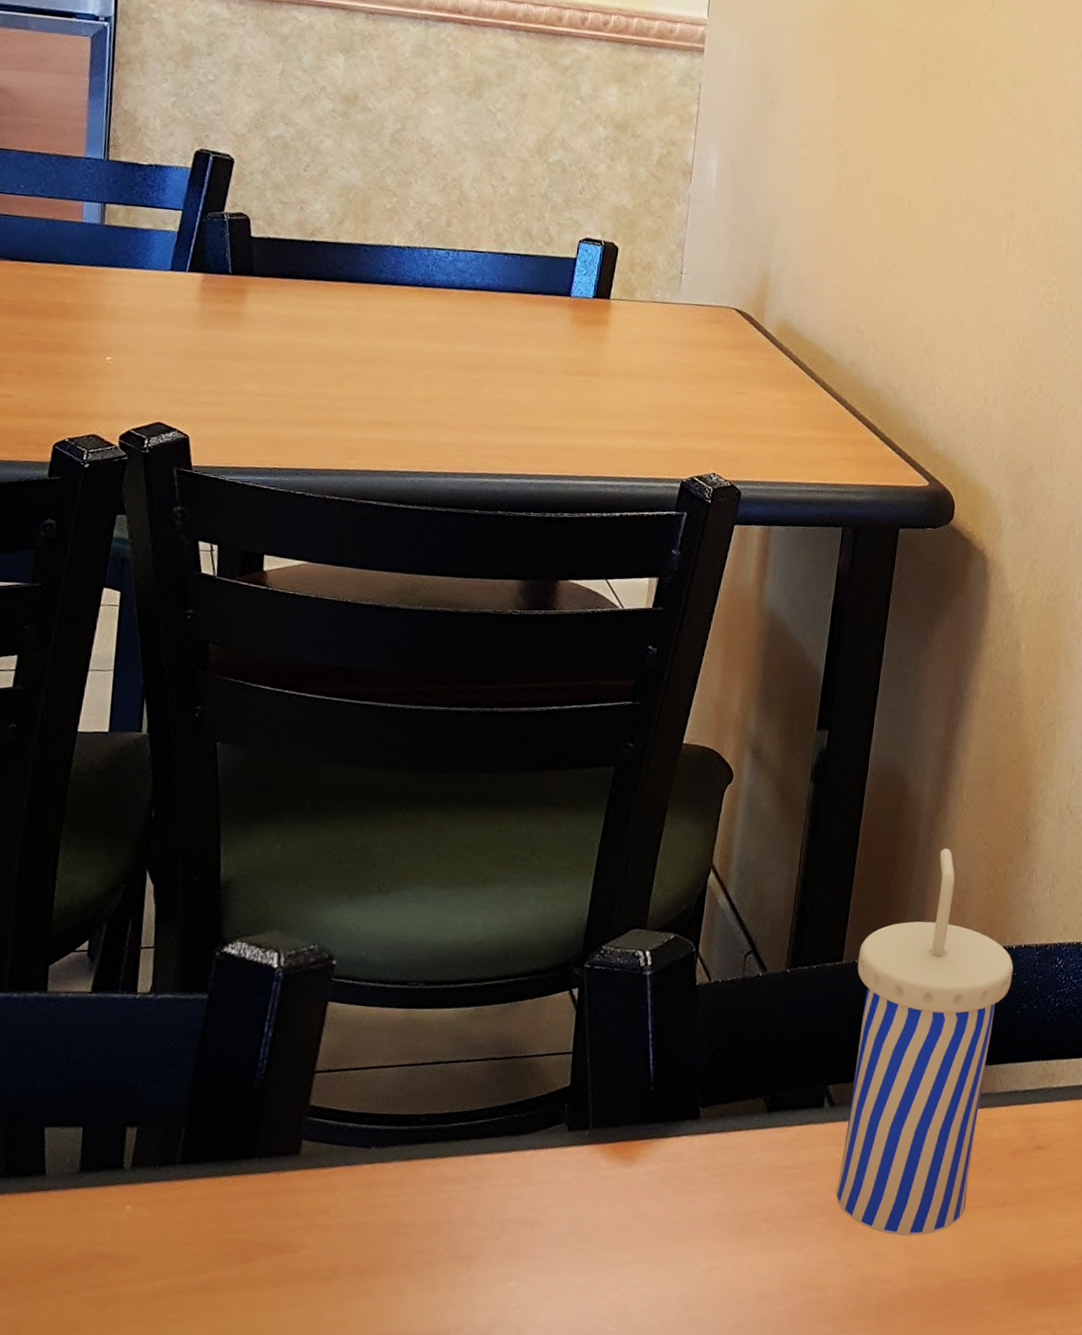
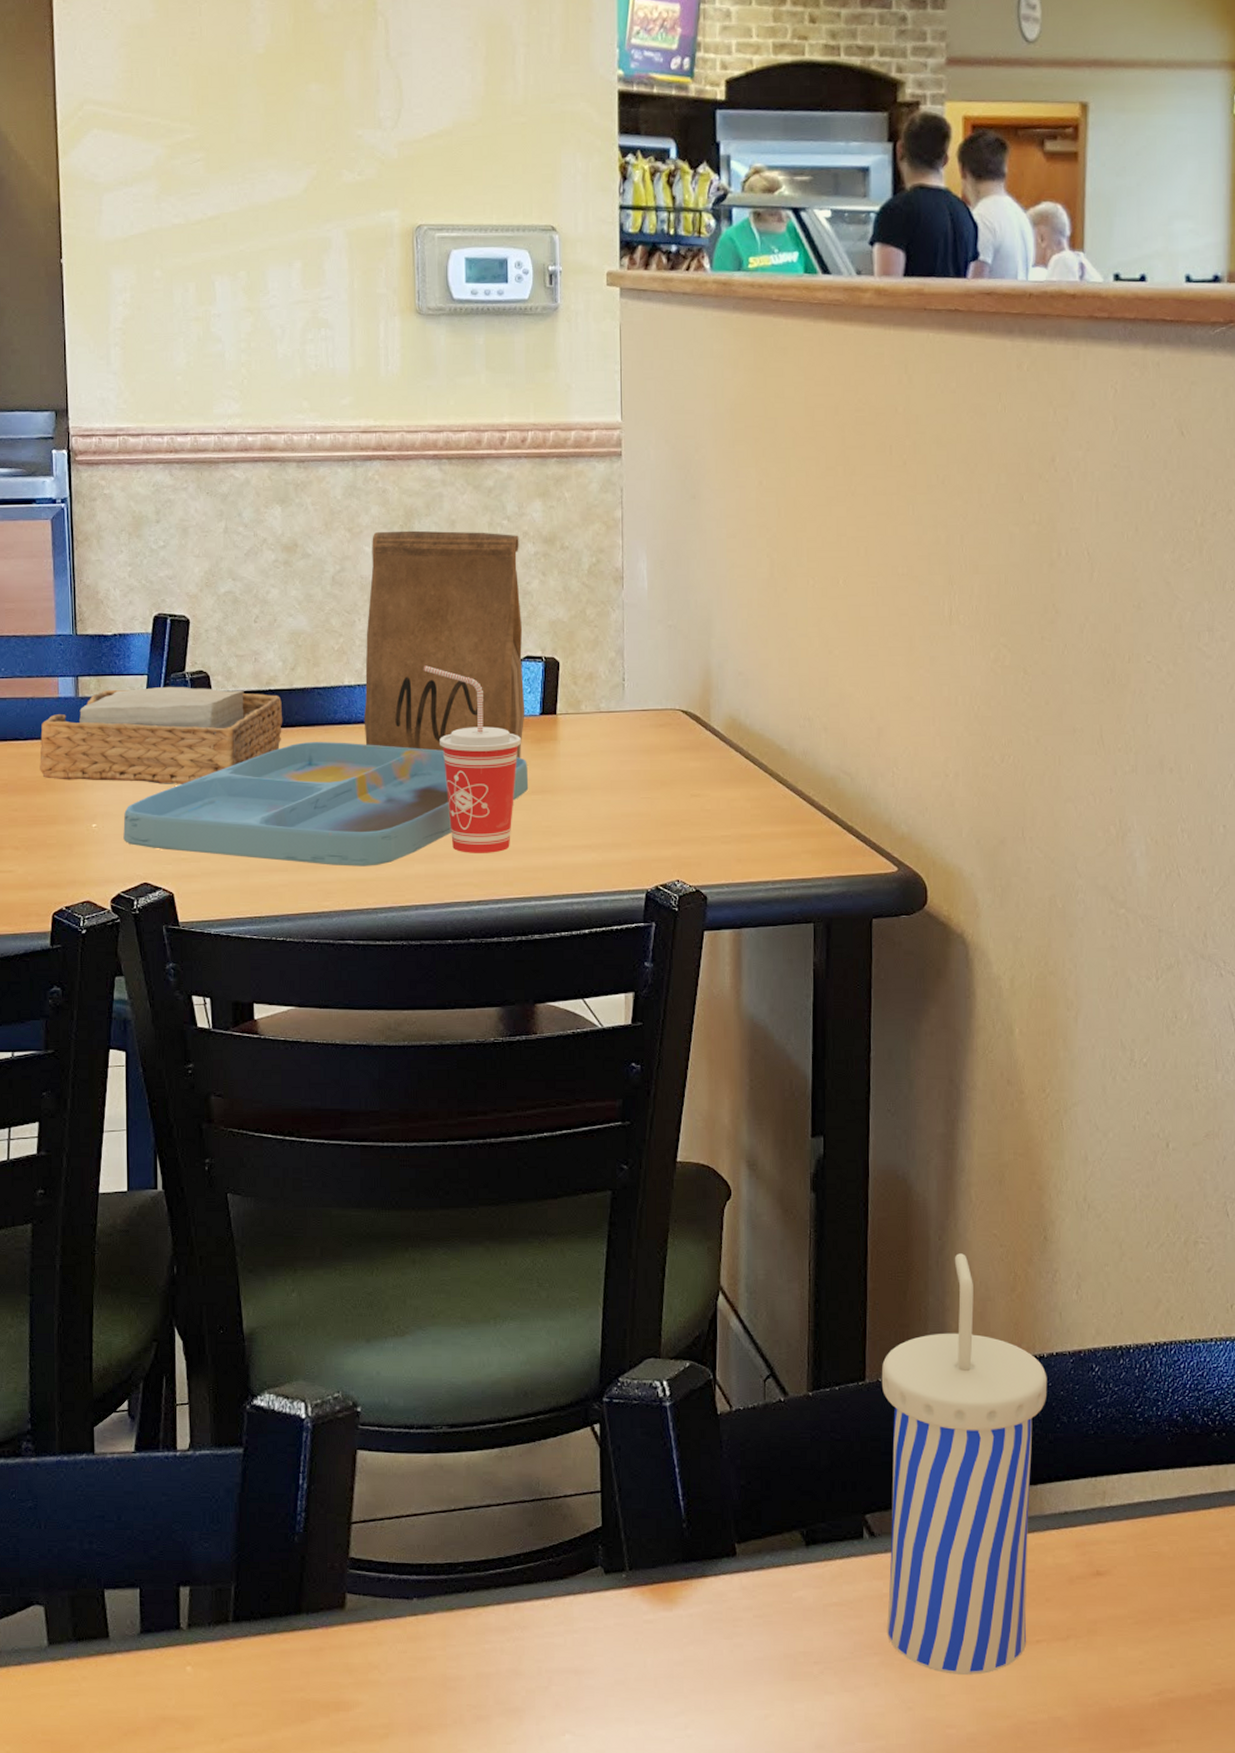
napkin holder: none [53,220,325,327] -> present [39,686,283,784]
tray: none [139,297,575,430] -> present [123,741,529,867]
paper bag: none [409,94,591,339] -> present [363,530,525,758]
beverage cup: none [477,235,572,429] -> present [423,665,522,853]

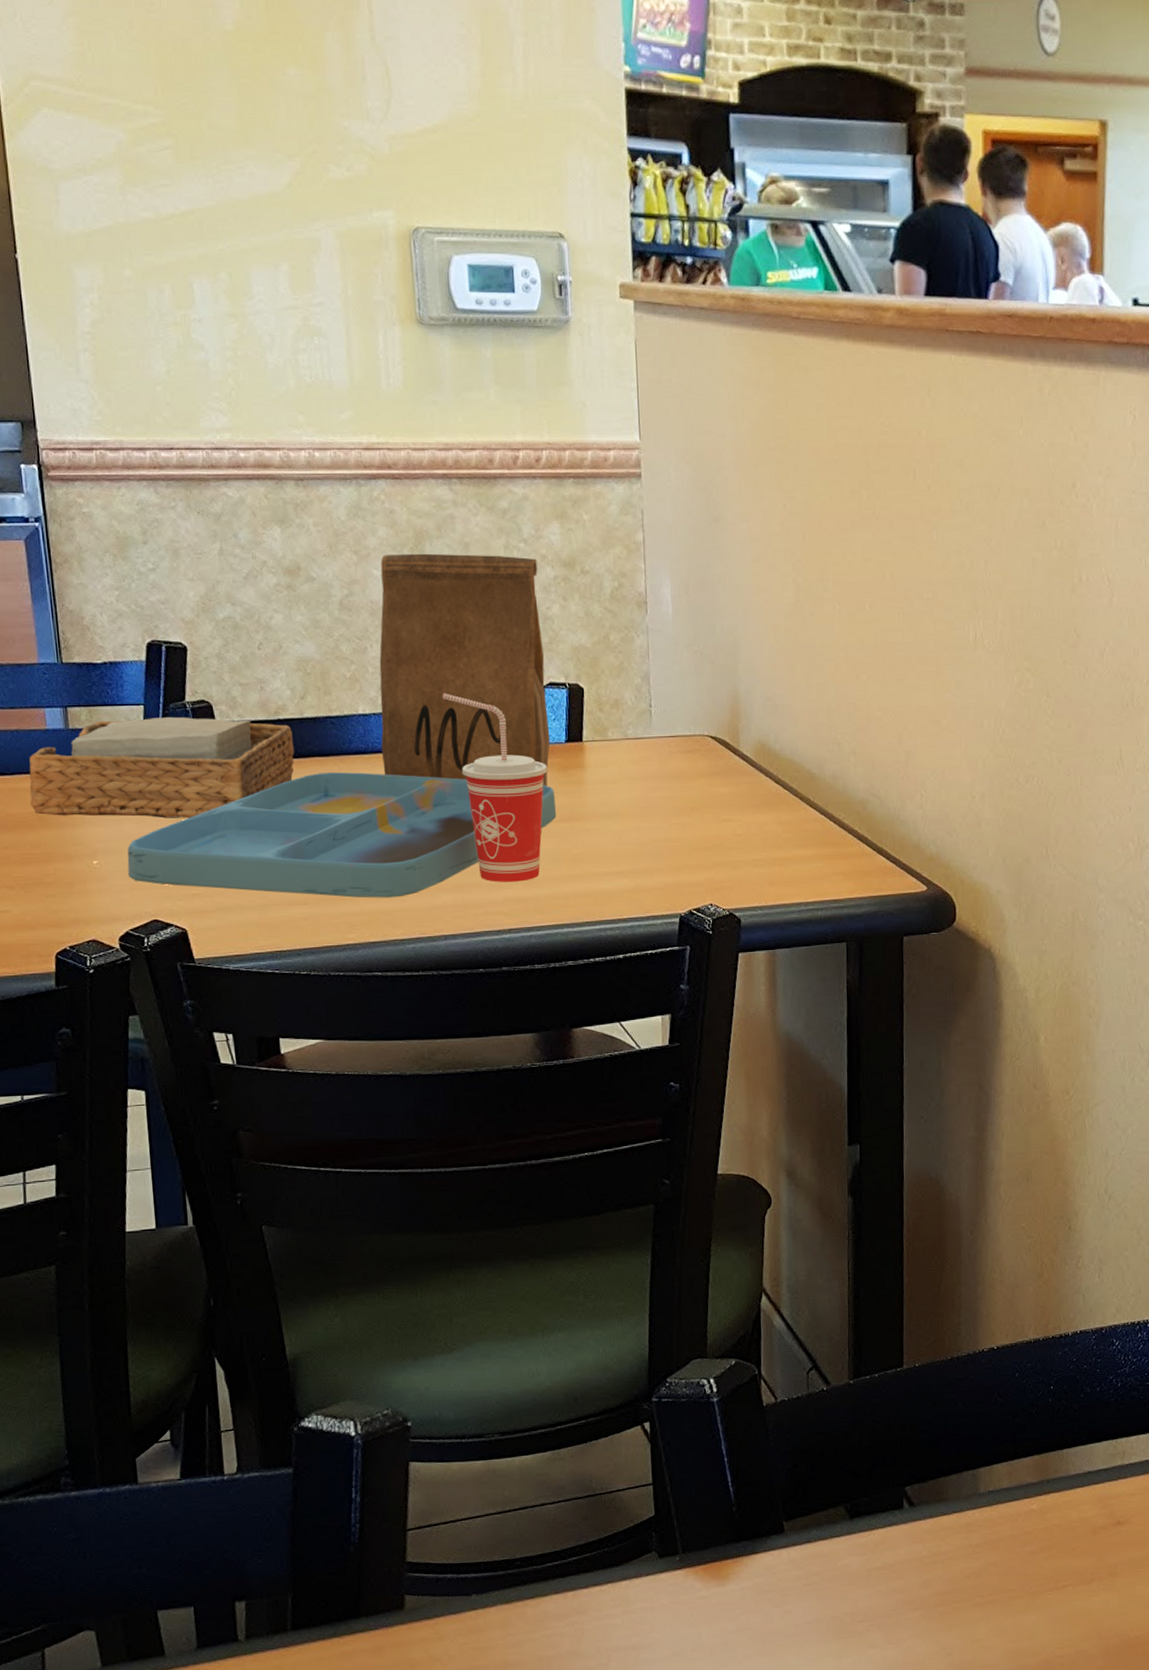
beverage cup: present [881,1253,1048,1675] -> none [918,1246,1072,1621]

